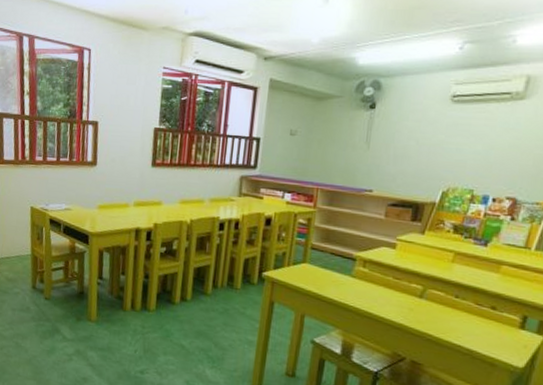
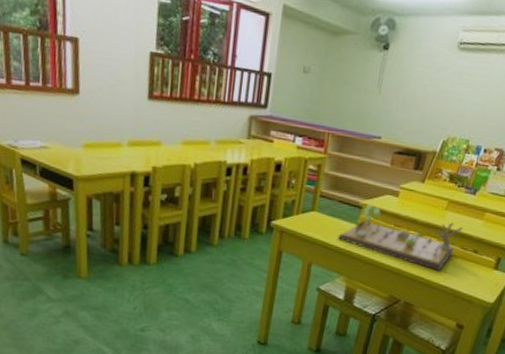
gameboard: none [331,256,476,328] -> present [337,204,463,271]

